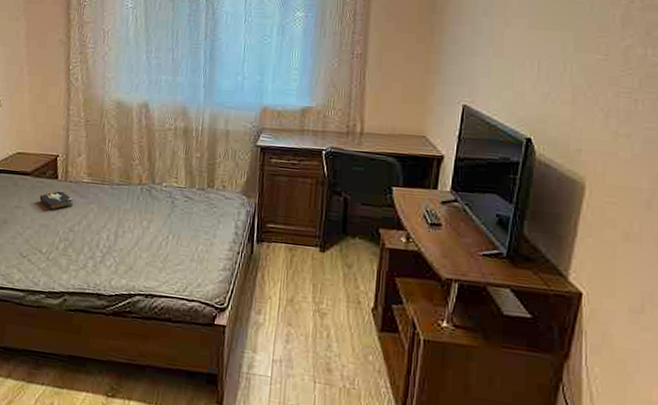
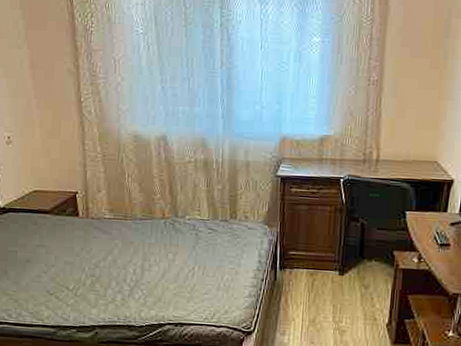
hardback book: present [39,190,74,210] -> none [61,227,97,247]

